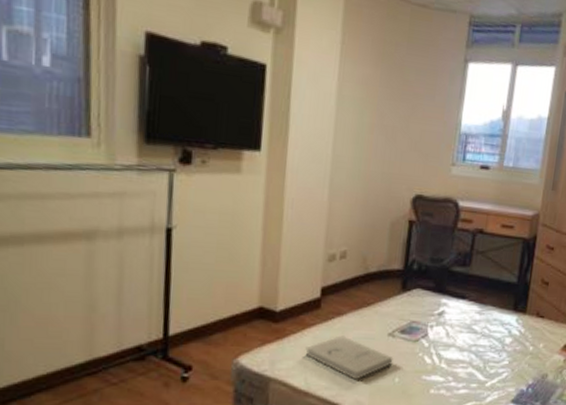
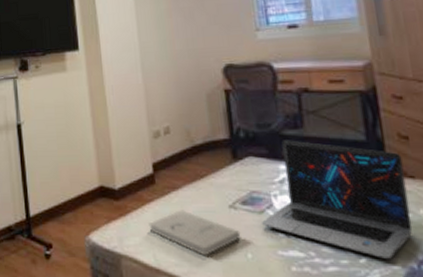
laptop: none [413,276,540,383] -> present [261,140,413,259]

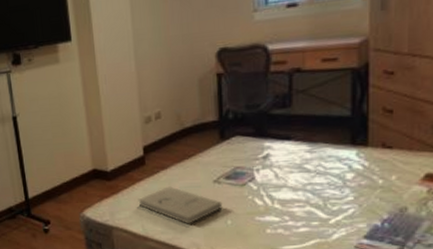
laptop: present [261,140,413,259] -> none [242,118,383,219]

